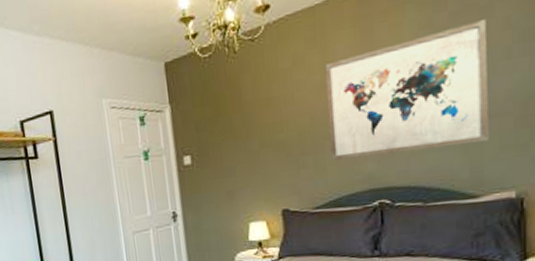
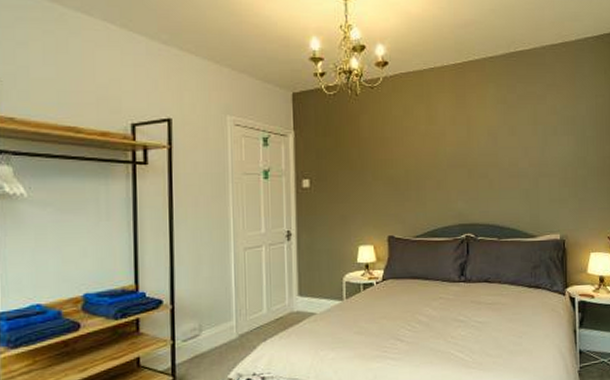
wall art: present [324,20,489,161] -> none [428,105,543,197]

